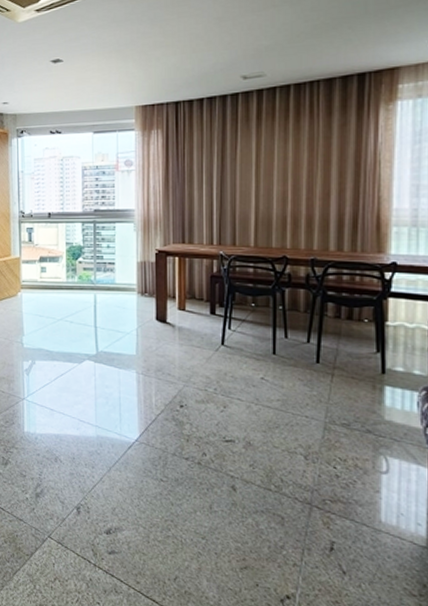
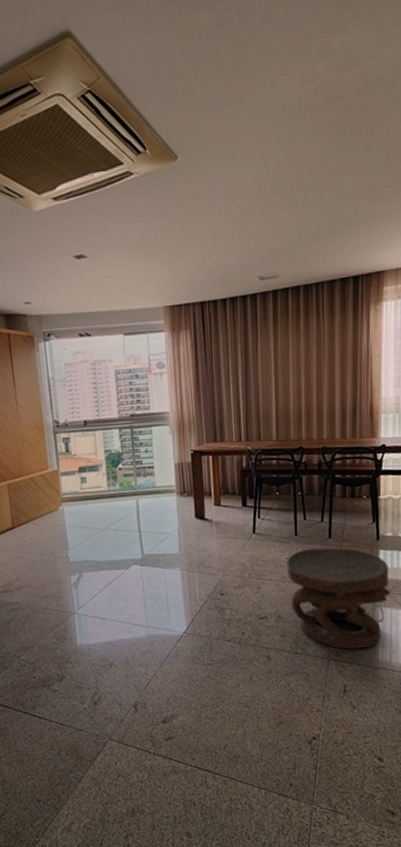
carved stool: none [260,371,401,503] -> present [286,548,391,649]

